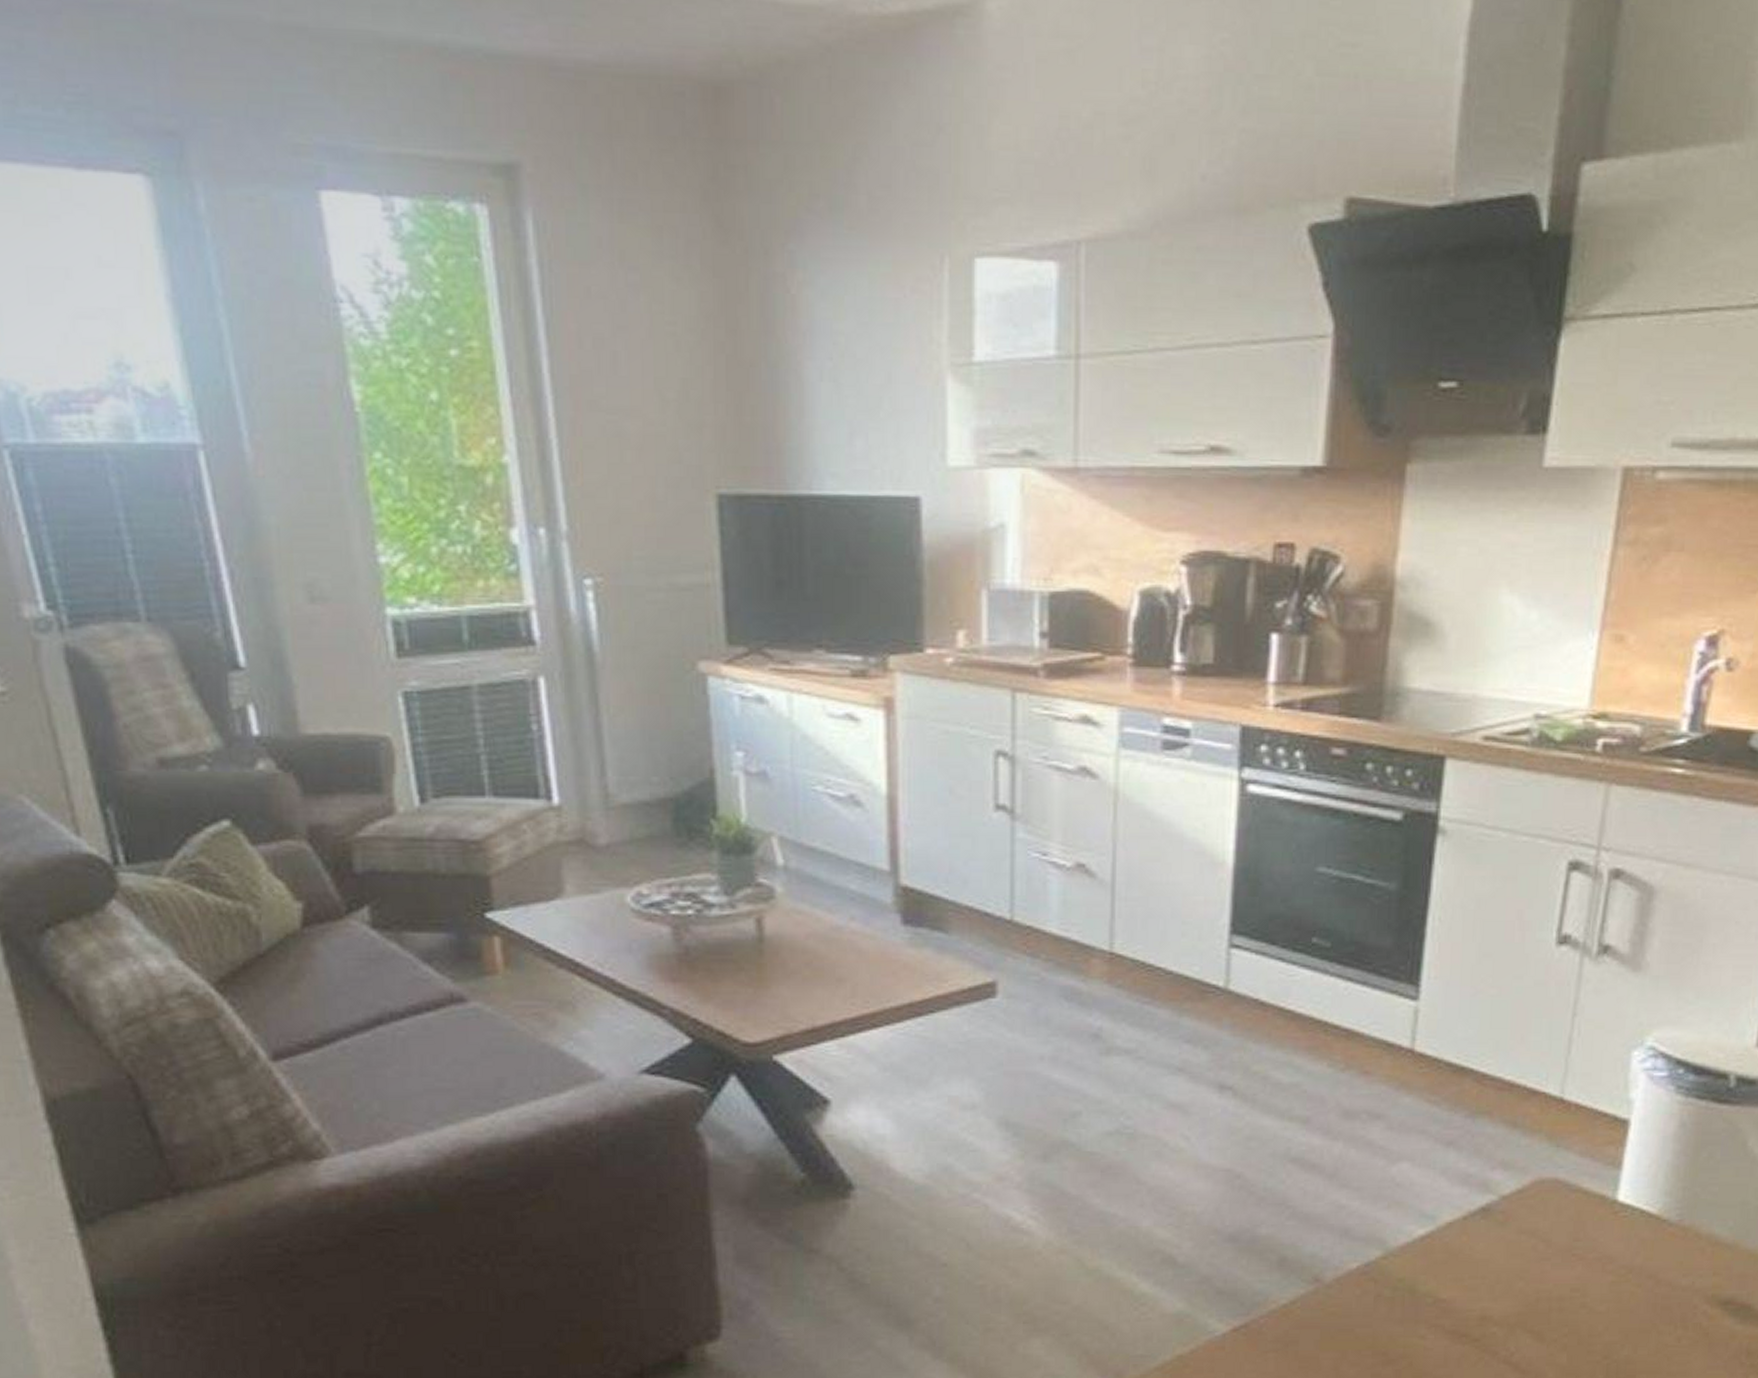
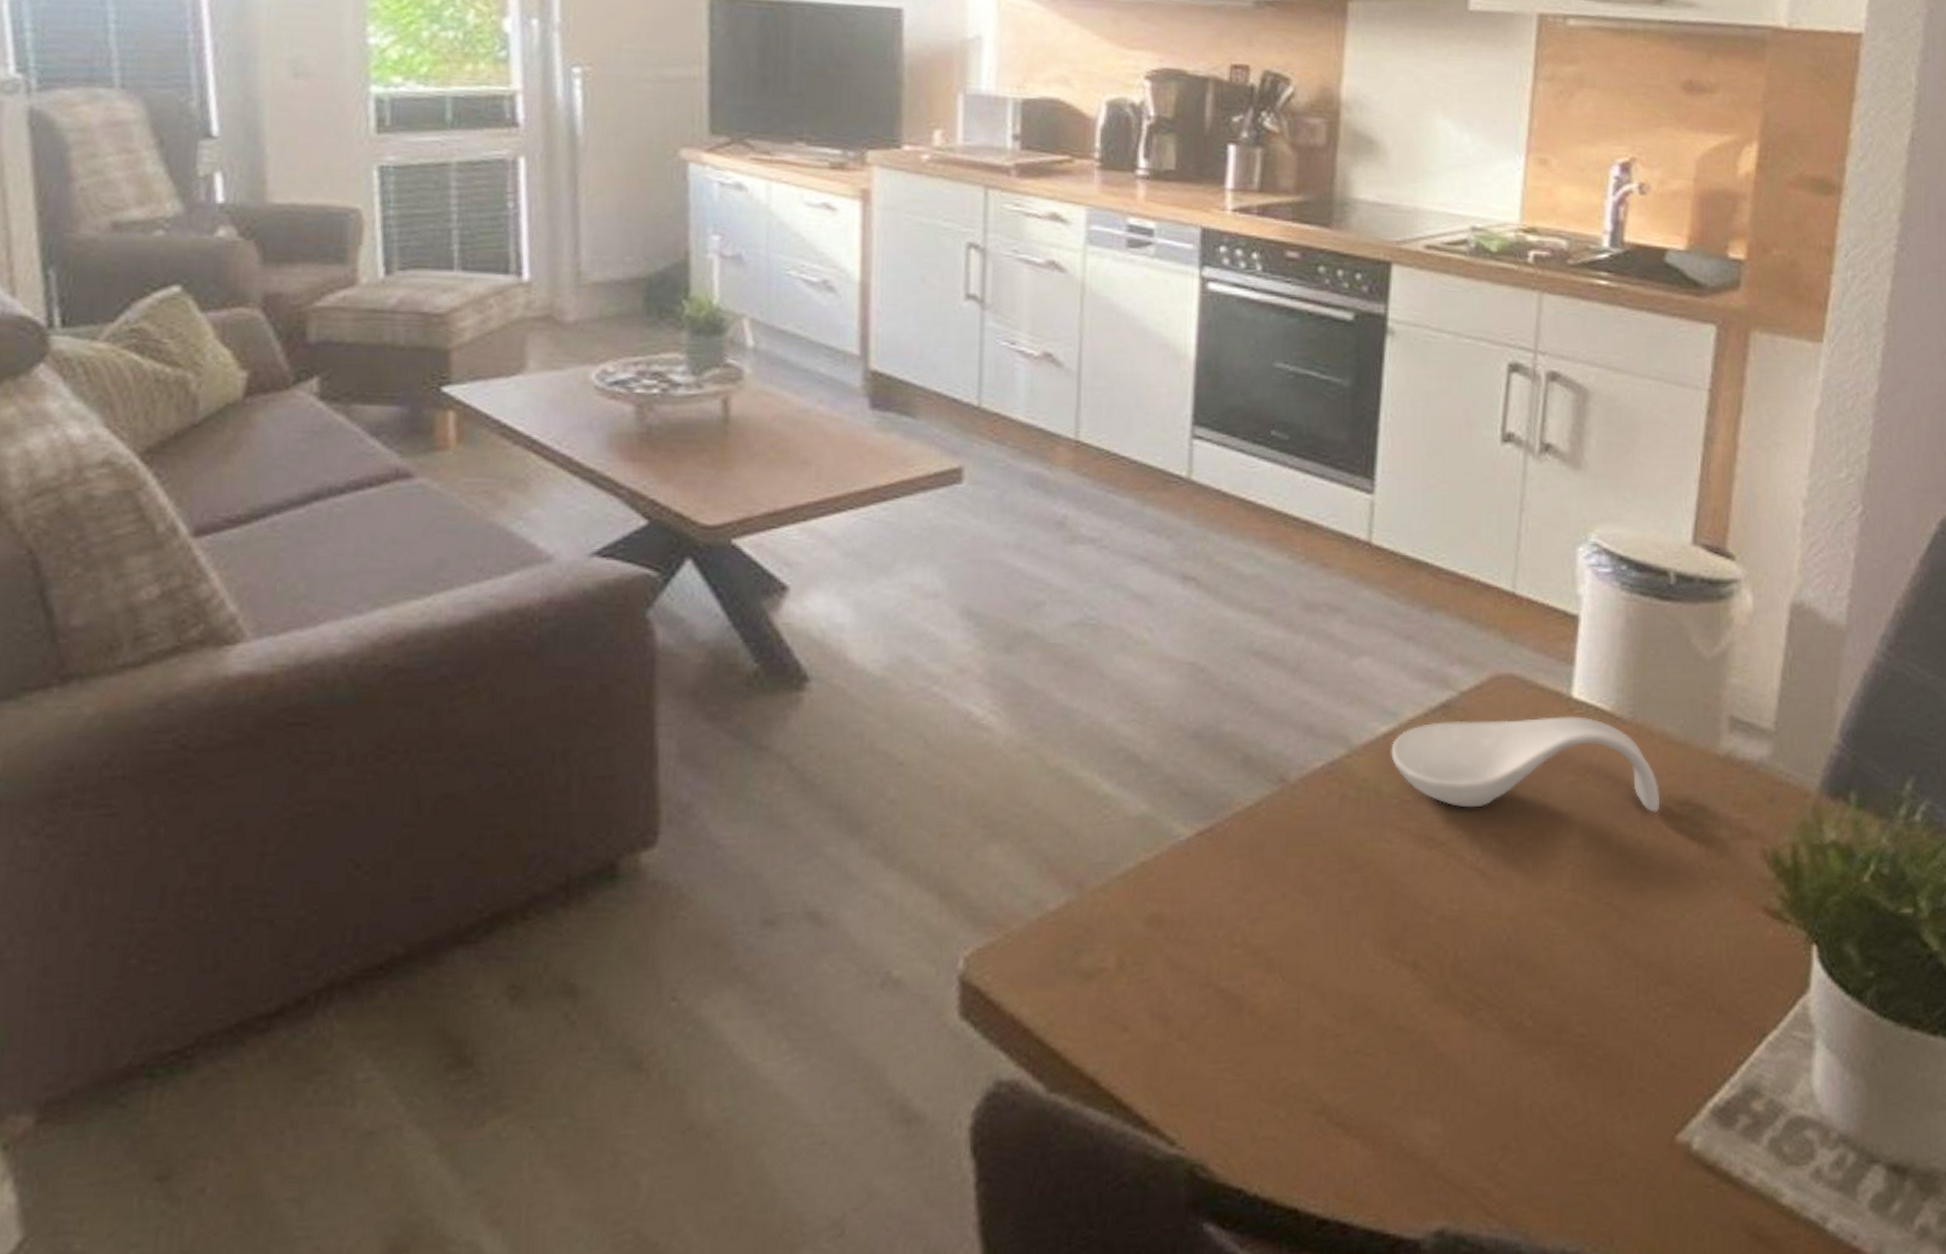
spoon rest: none [1427,1219,1703,1311] -> present [1391,716,1660,812]

